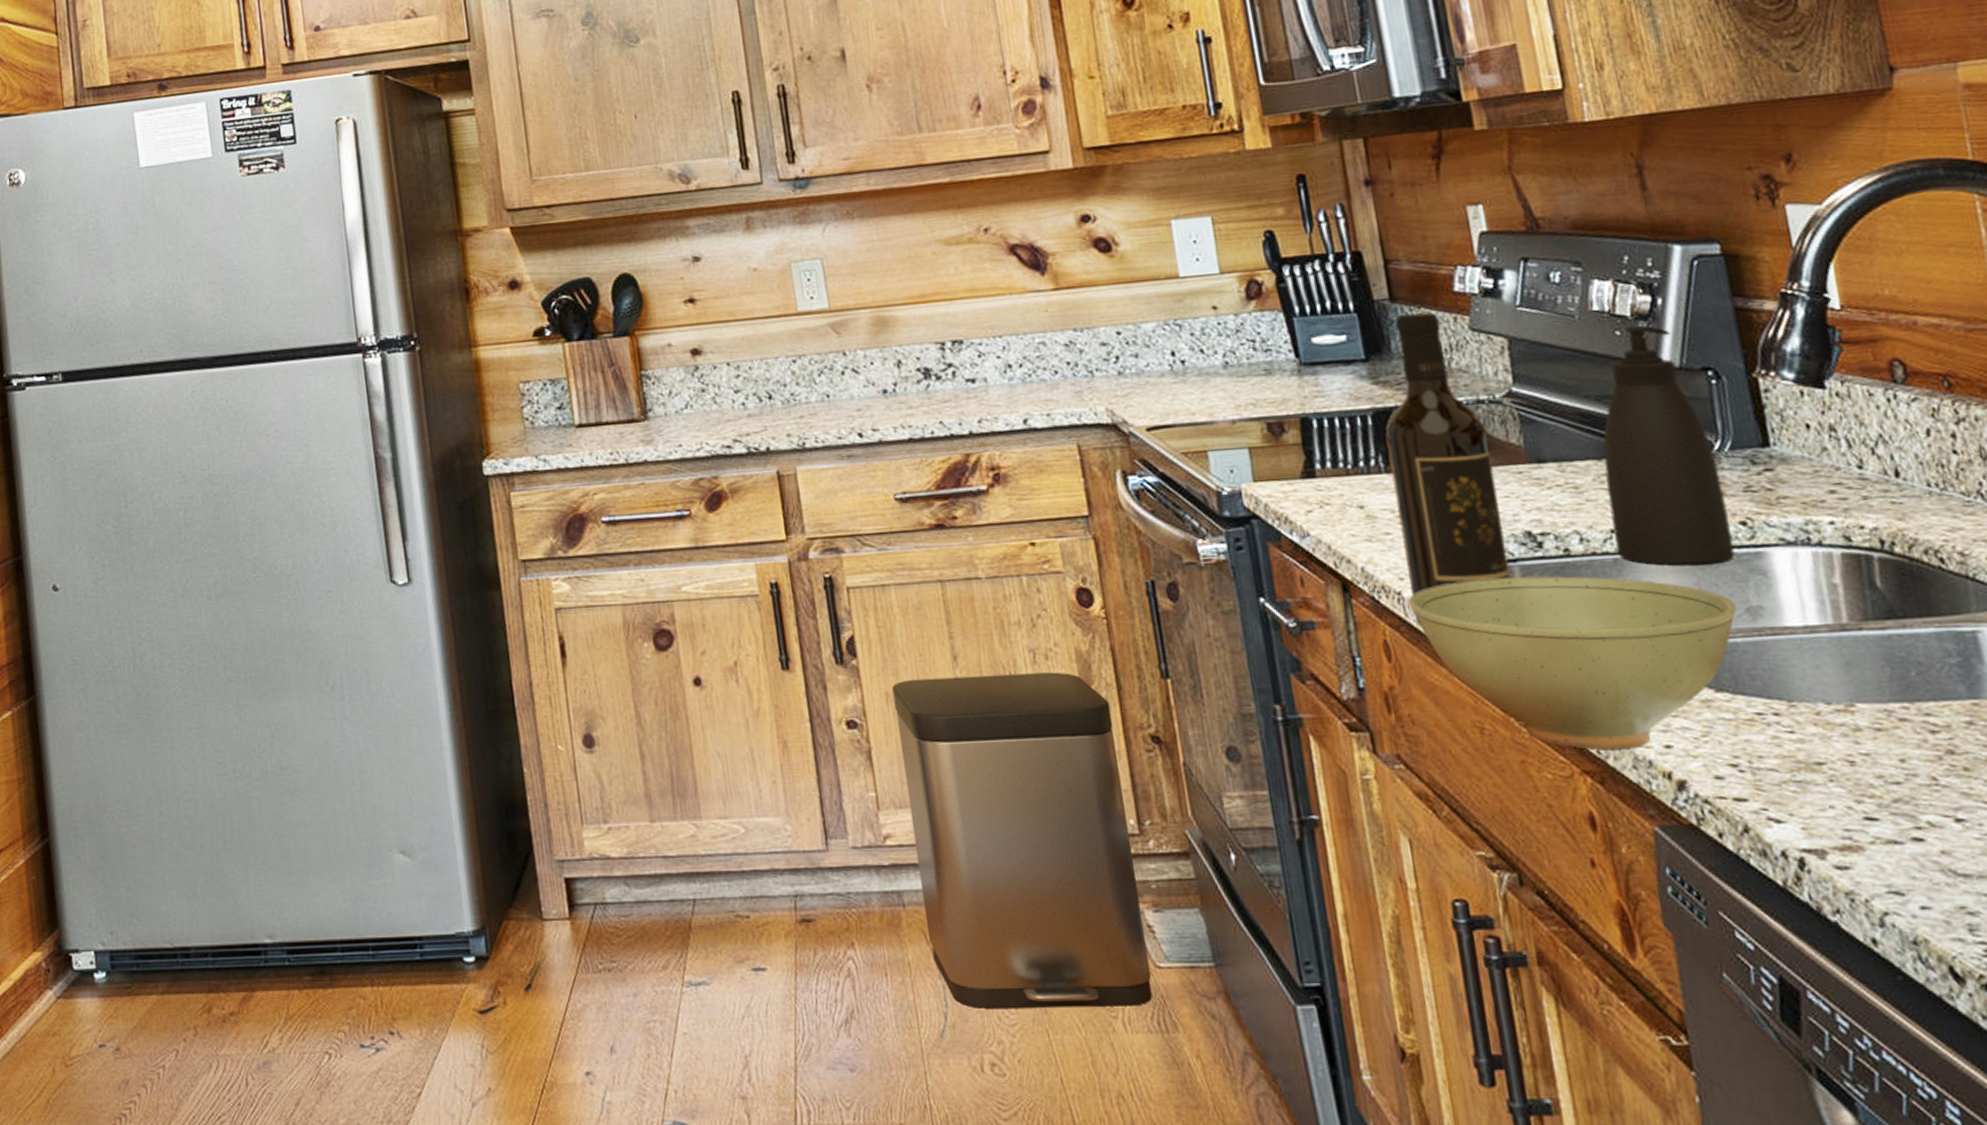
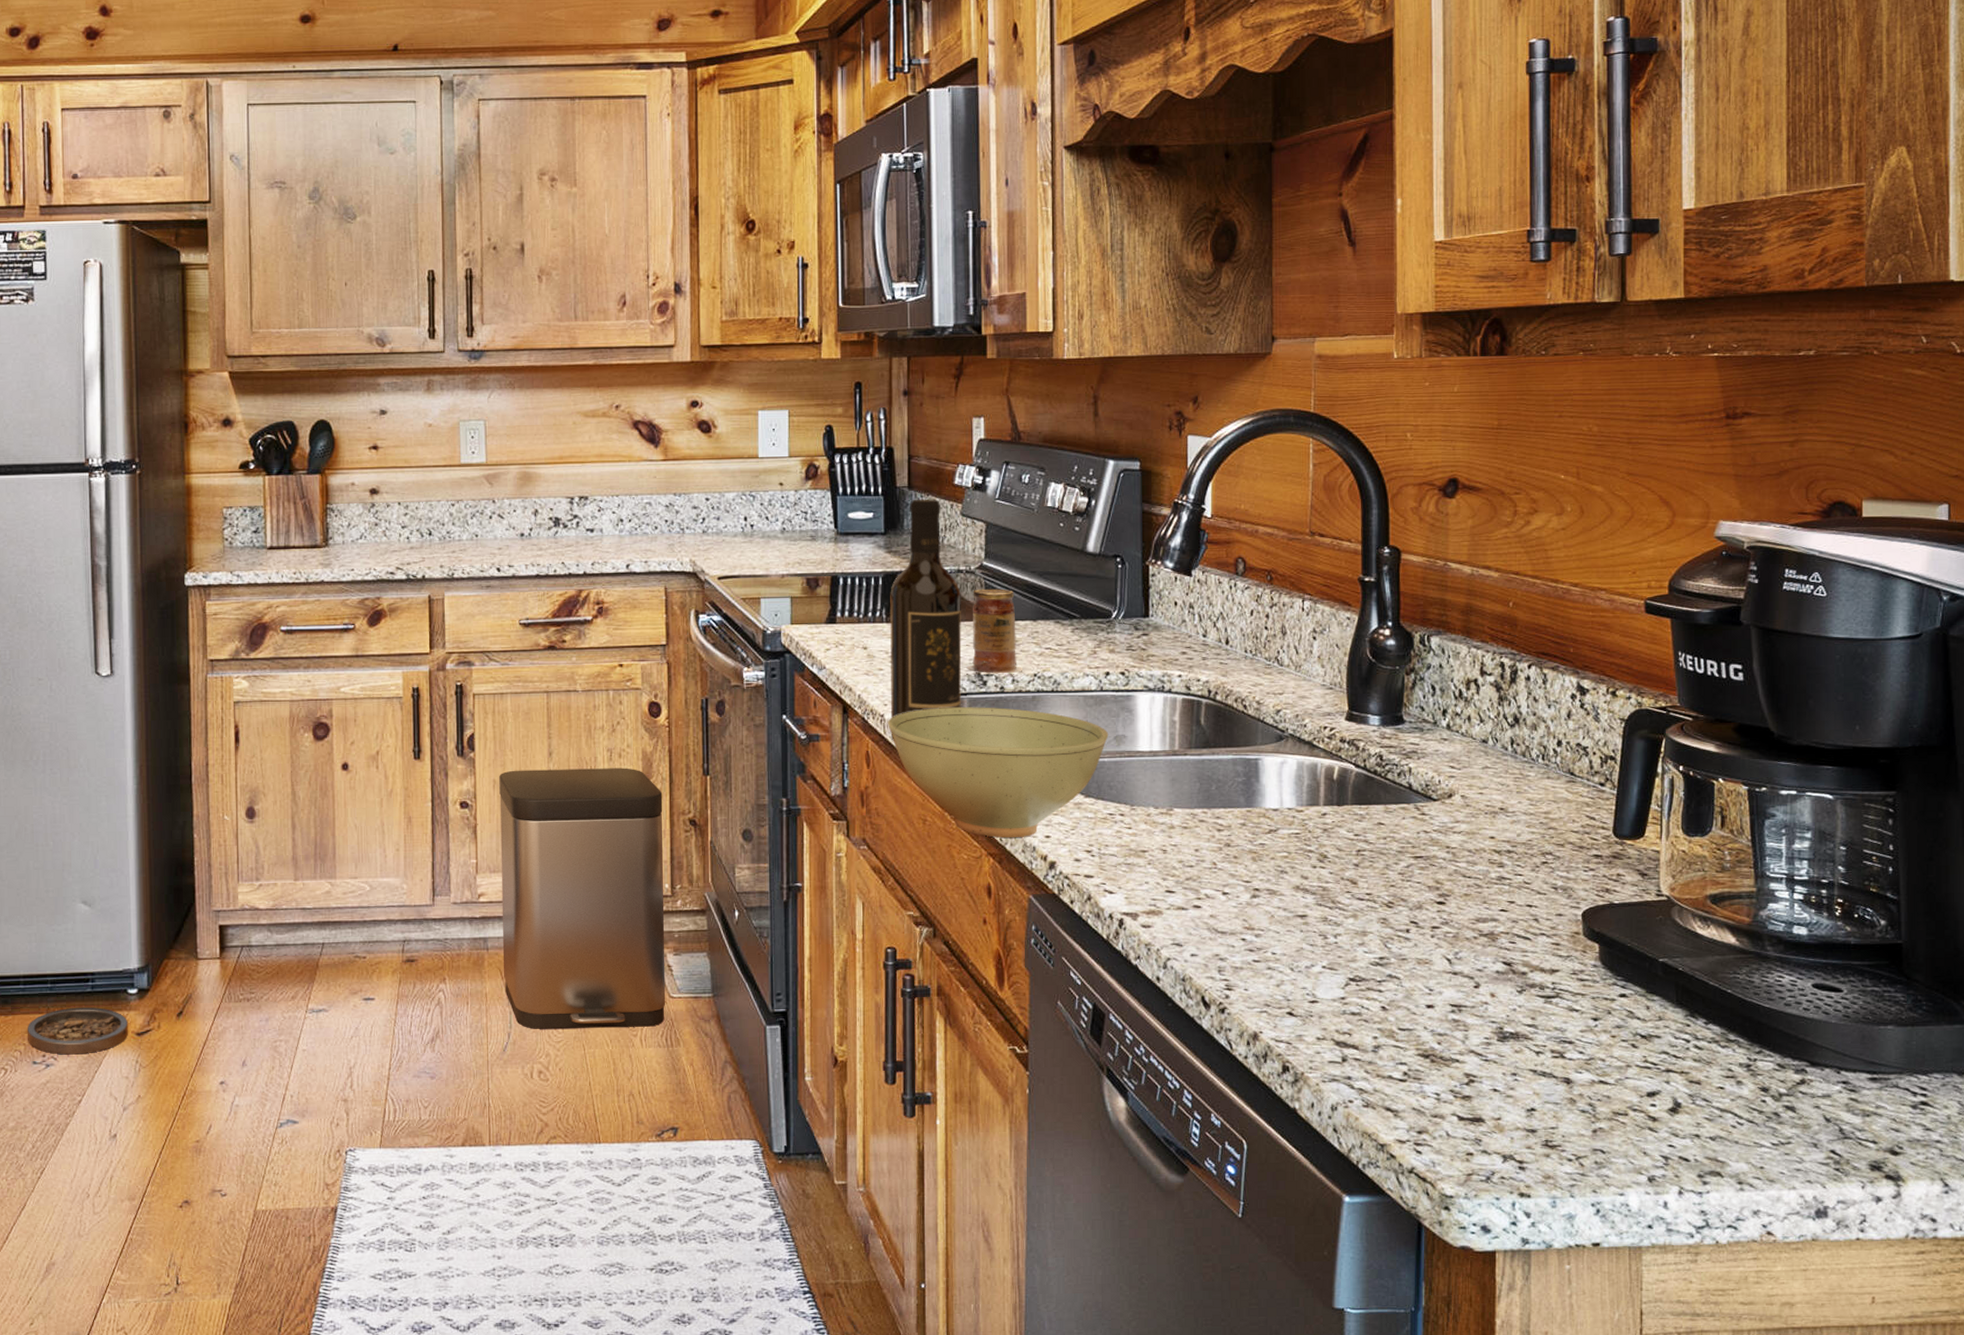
pet bowl: none [349,978,470,1037] -> present [27,1007,129,1055]
canister: none [1503,420,1593,532] -> present [966,588,1022,674]
soap dispenser: present [1603,325,1735,565] -> none [1036,519,1113,703]

